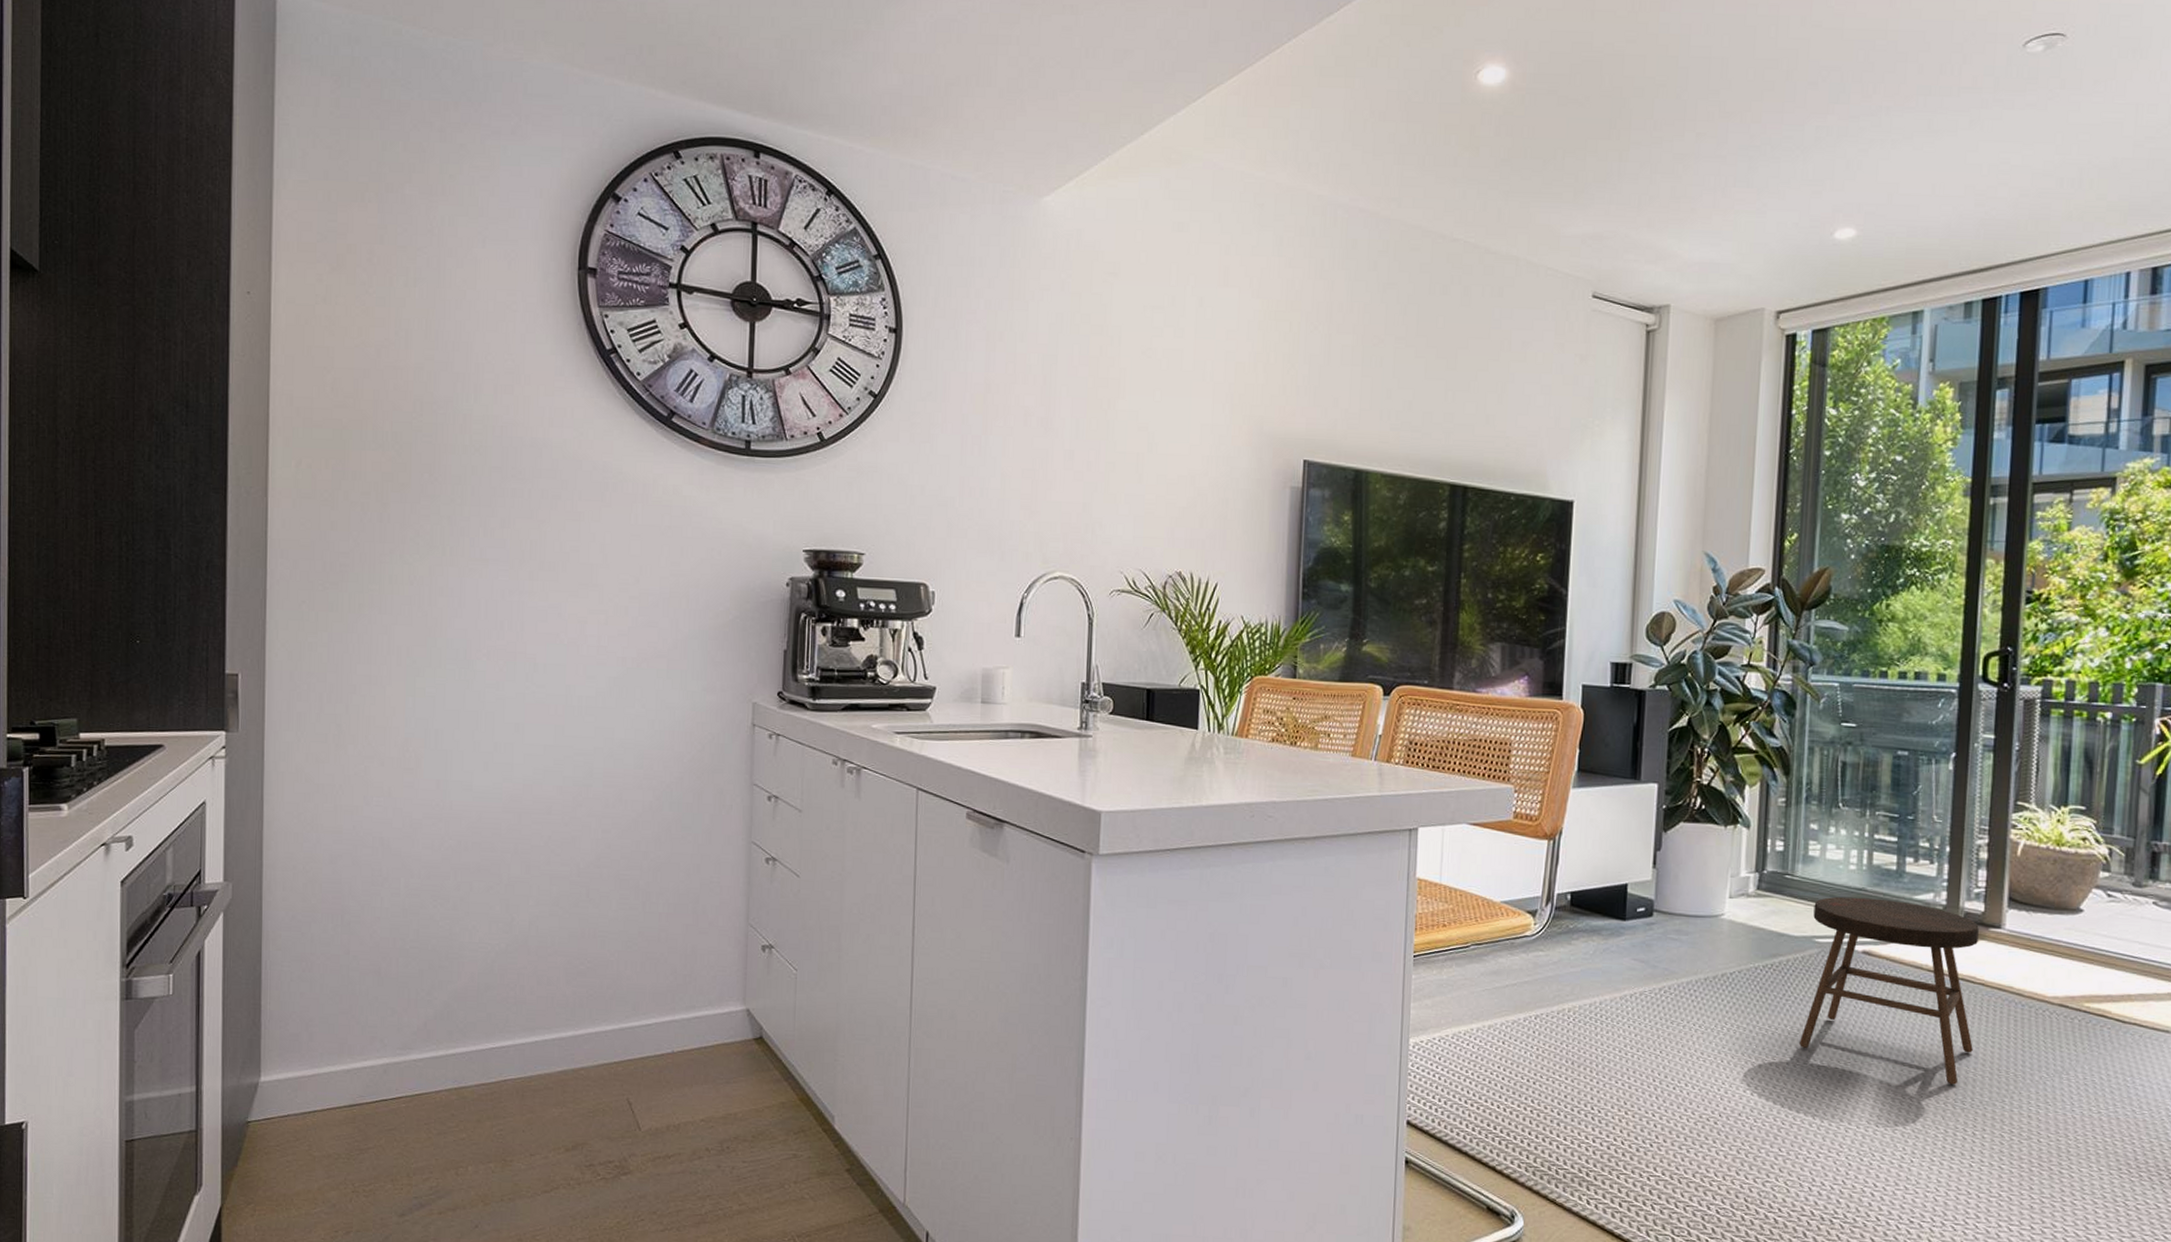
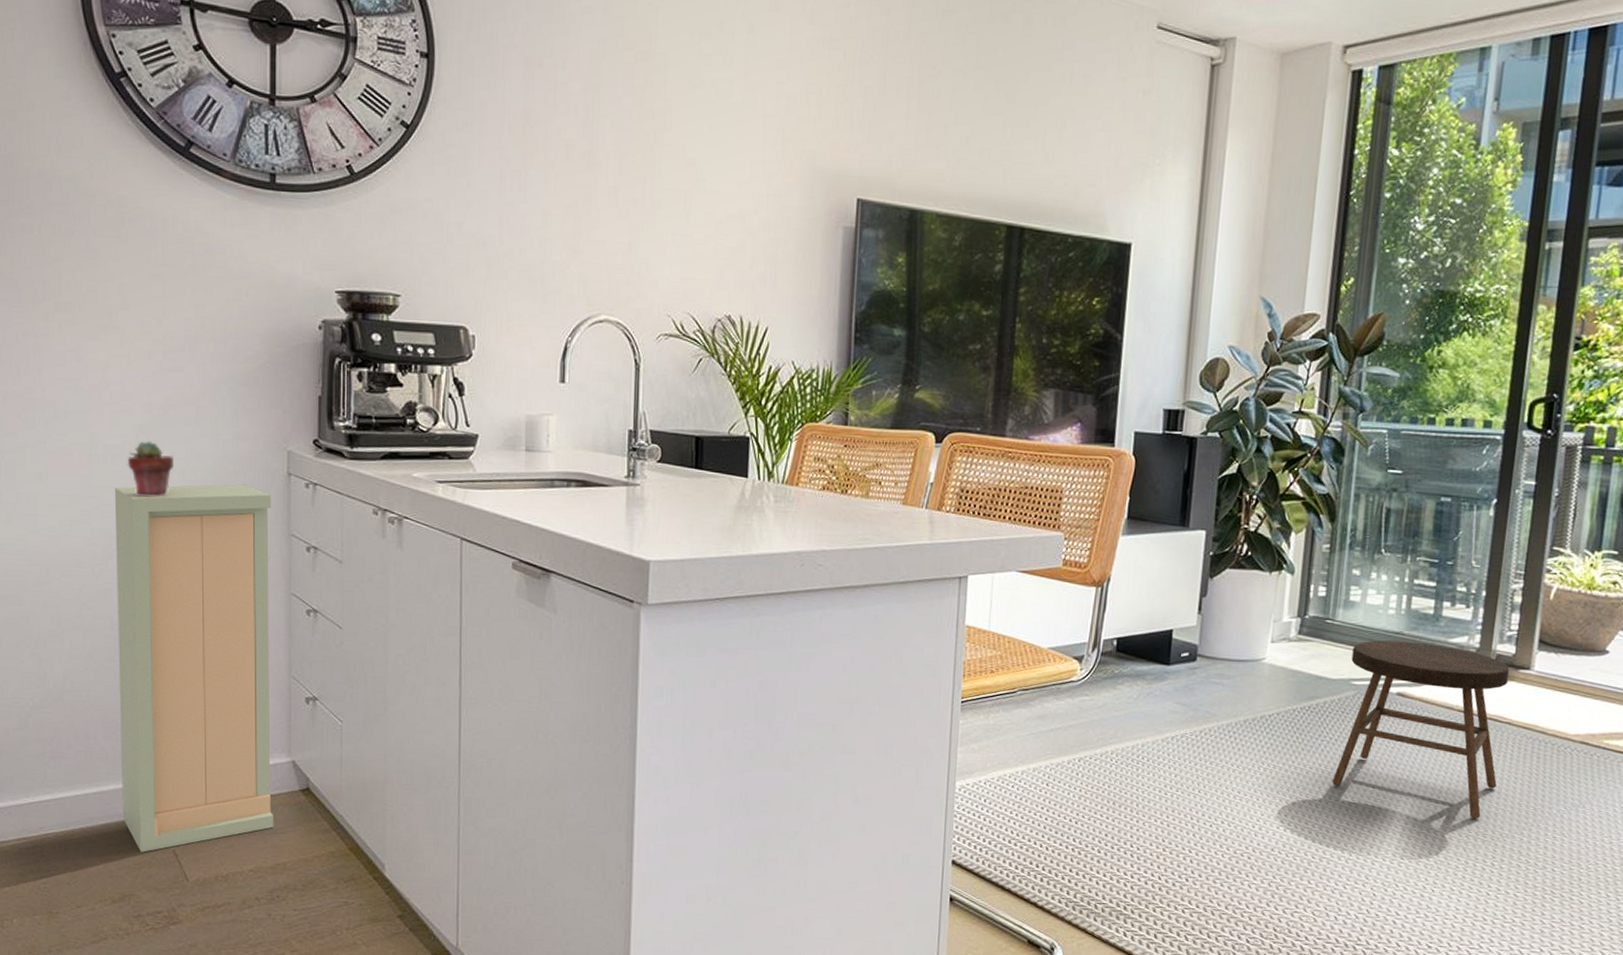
cabinet: none [579,735,736,1100] -> present [114,484,274,852]
potted succulent: none [600,692,644,747] -> present [127,440,173,497]

